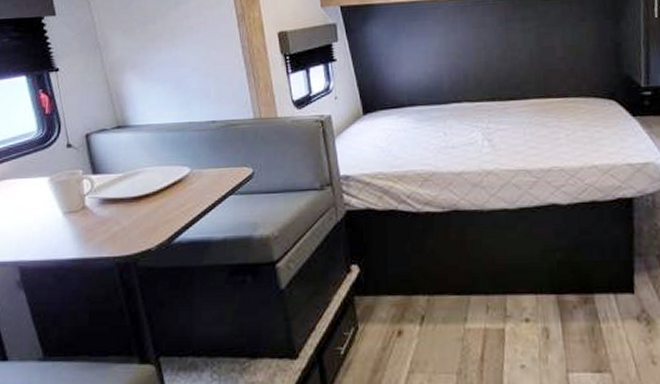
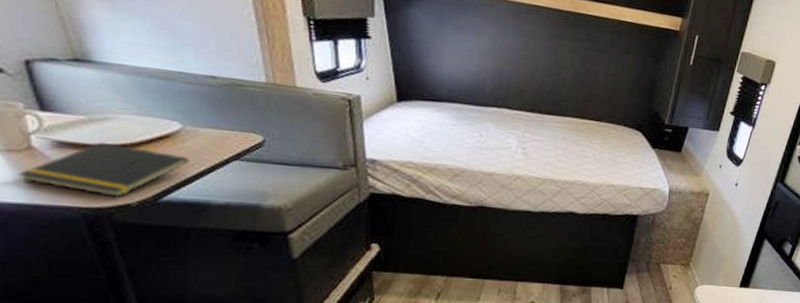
notepad: none [74,193,195,244] -> present [18,141,189,197]

